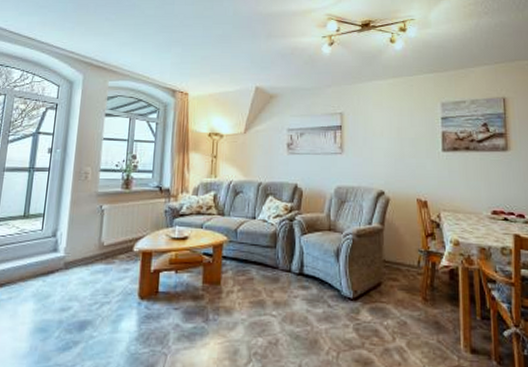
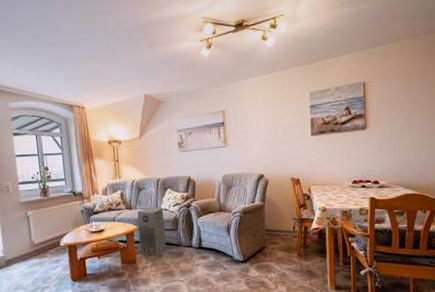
air purifier: none [226,215,262,278] -> present [137,206,167,257]

